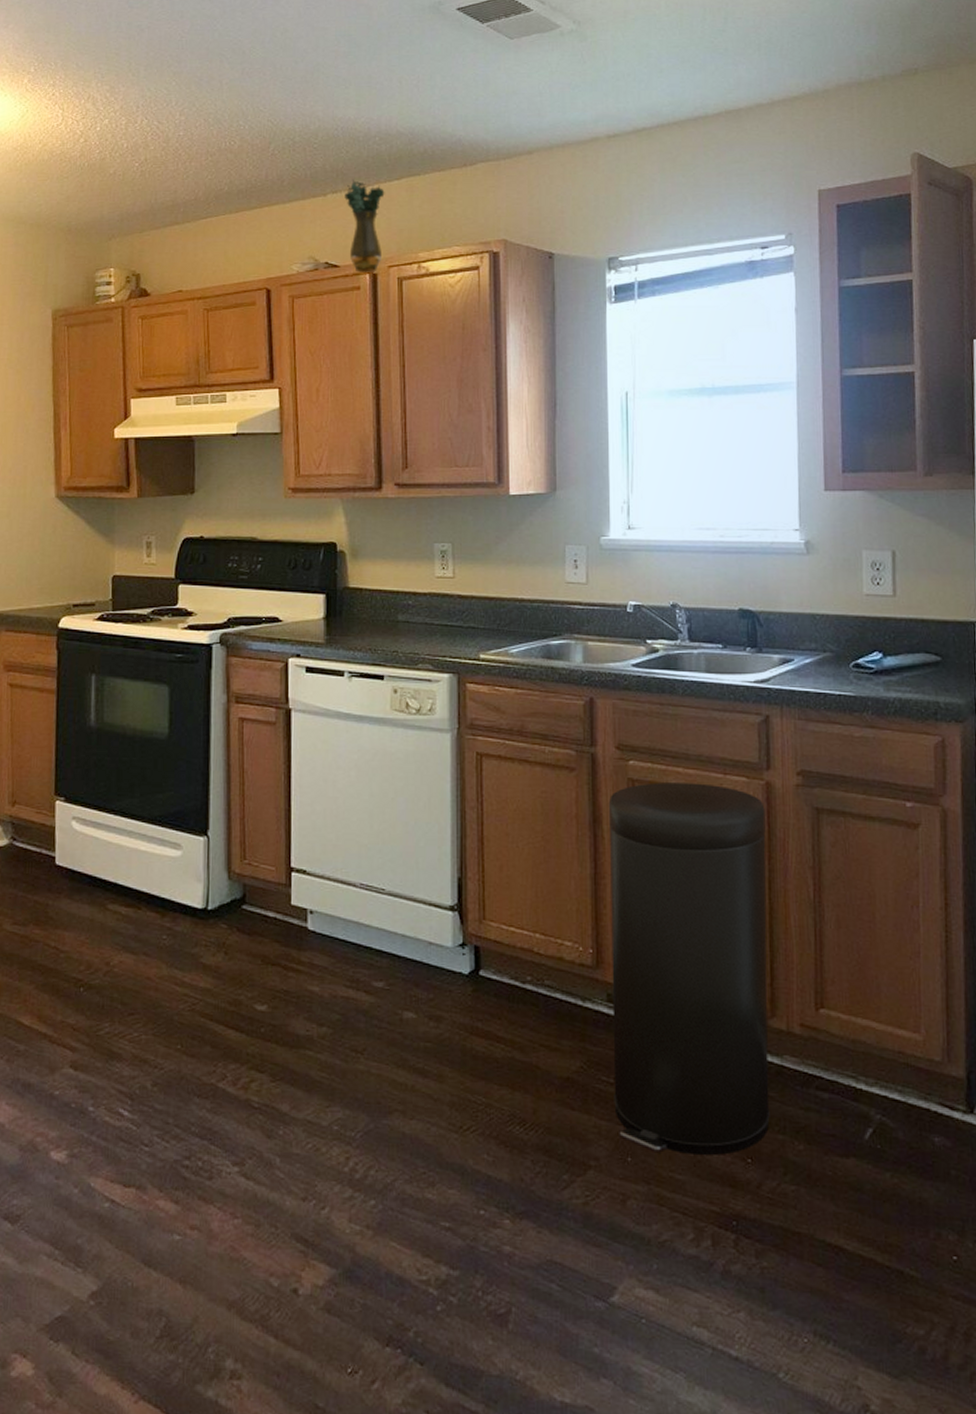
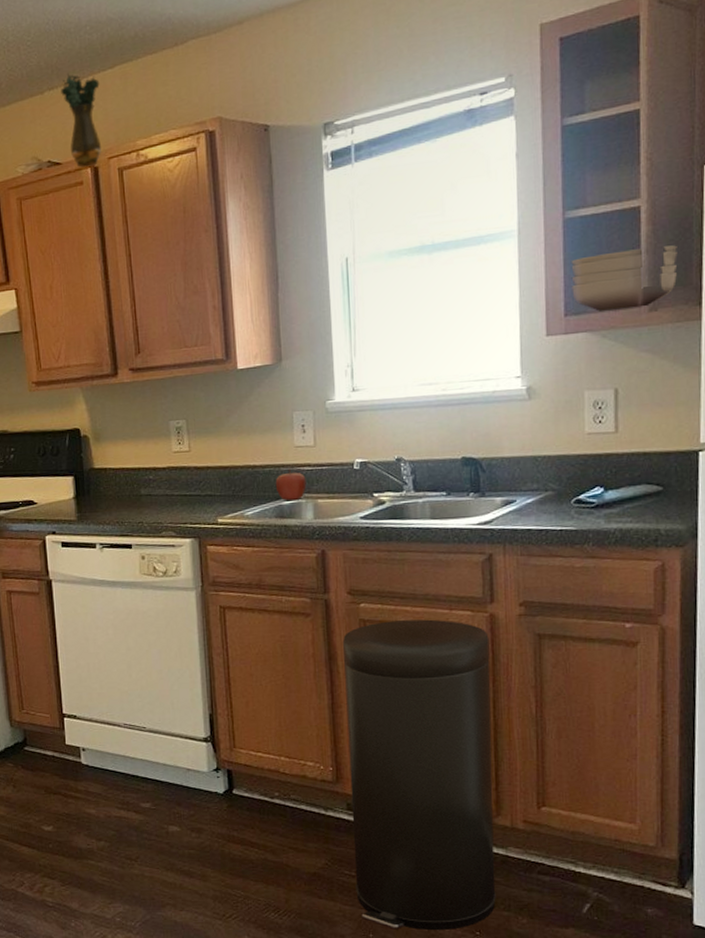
fruit: none [543,605,577,640] -> present [275,468,307,500]
bowl: none [848,413,952,471] -> present [571,245,678,311]

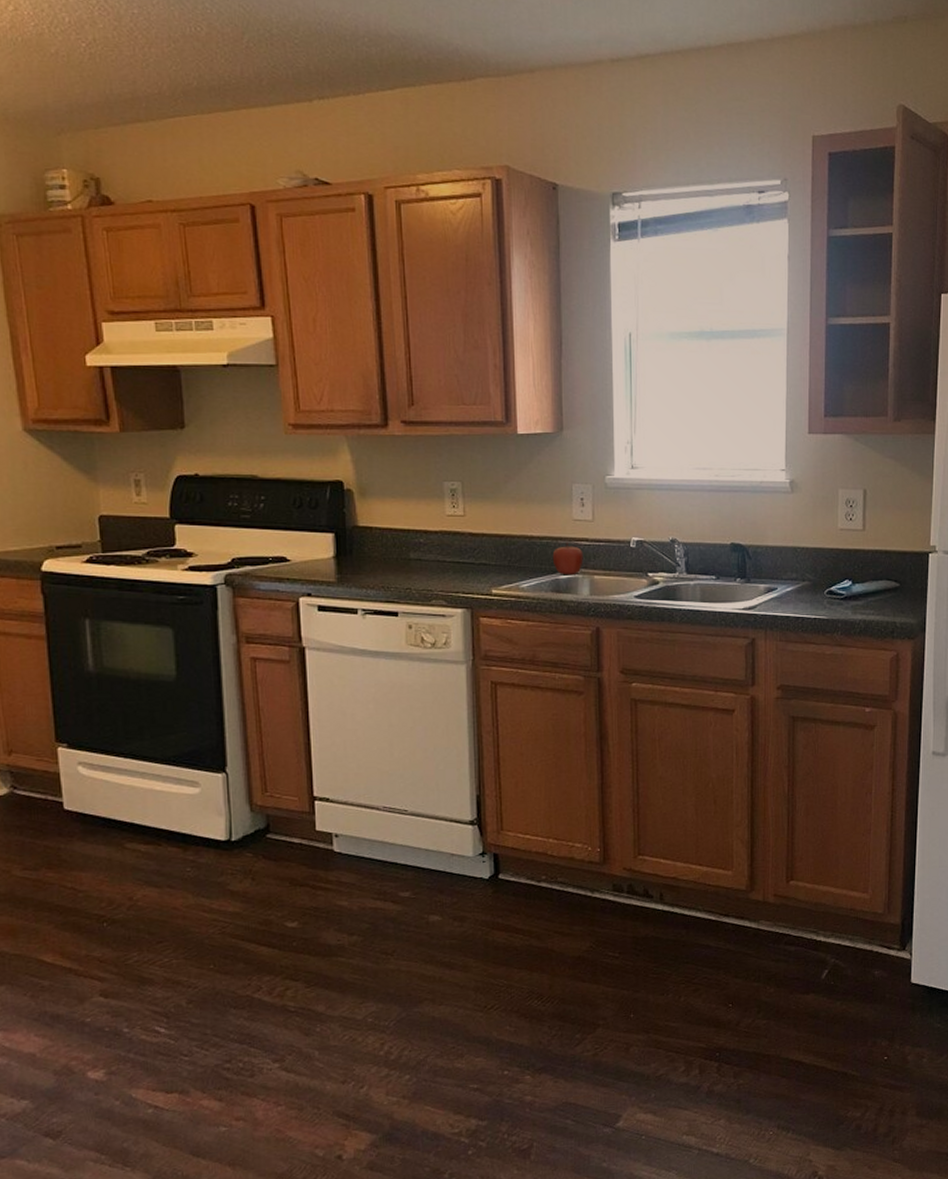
vase: present [61,73,101,168] -> none [332,84,378,193]
pedal bin: present [342,619,496,930] -> none [613,700,750,1008]
bowl: present [571,245,678,311] -> none [831,362,918,417]

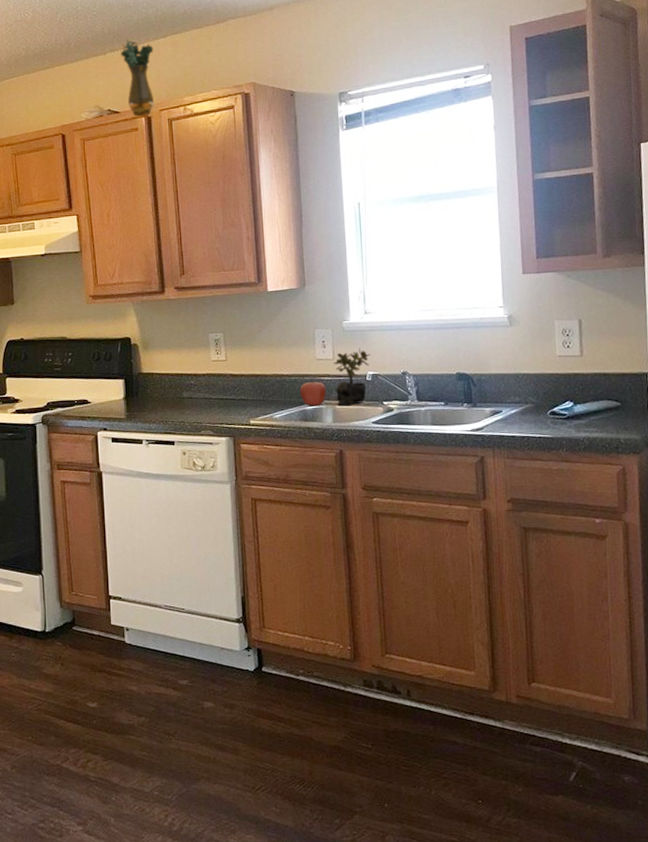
vase: none [332,84,378,193] -> present [121,39,154,117]
succulent plant: none [592,509,637,575] -> present [333,348,371,406]

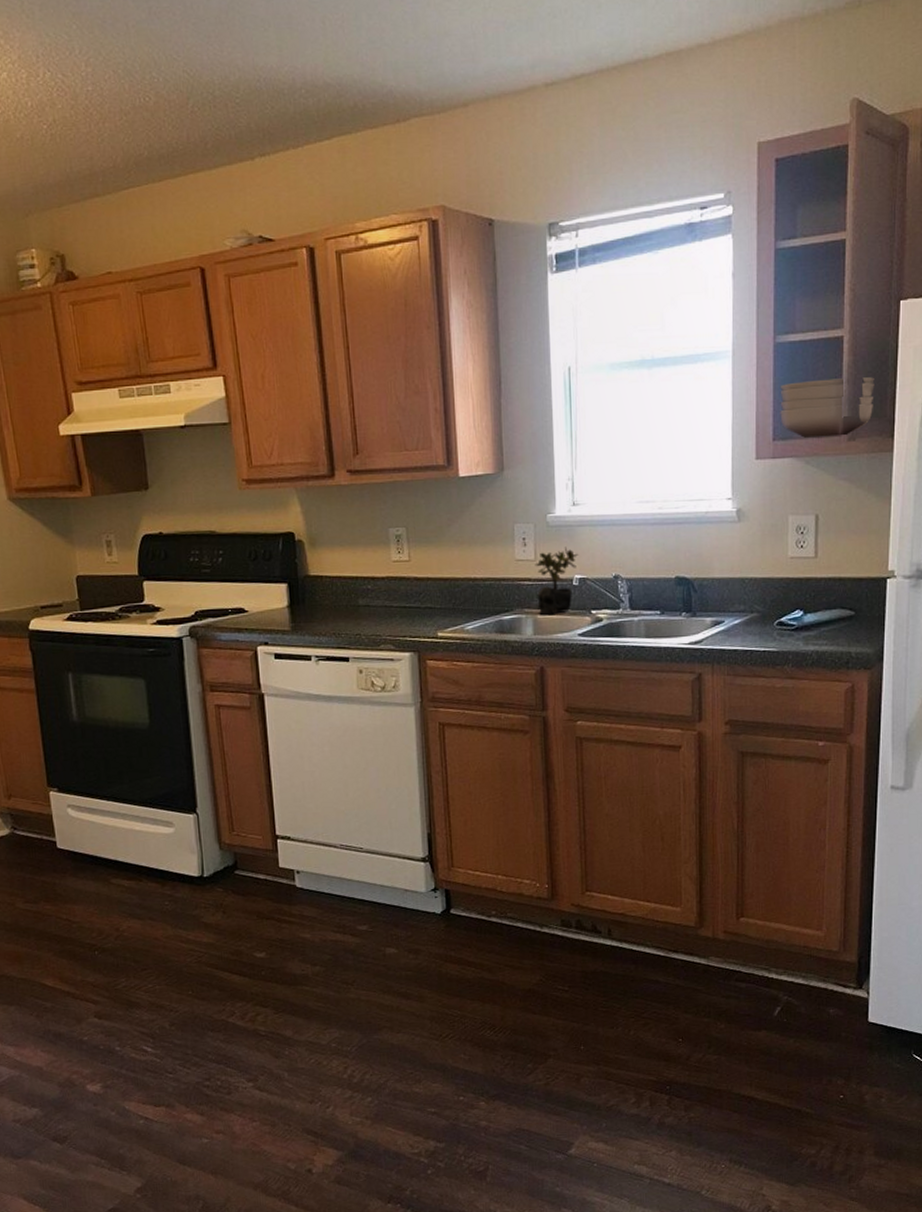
vase: present [121,39,154,117] -> none [273,139,317,247]
fruit: present [299,378,327,406] -> none [495,582,527,615]
bowl: none [540,205,625,256] -> present [780,377,874,438]

